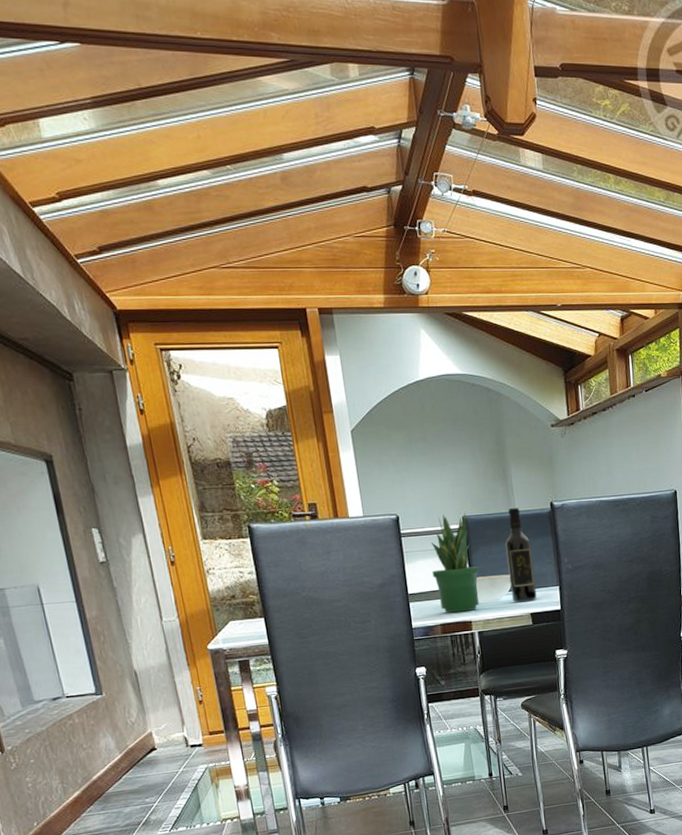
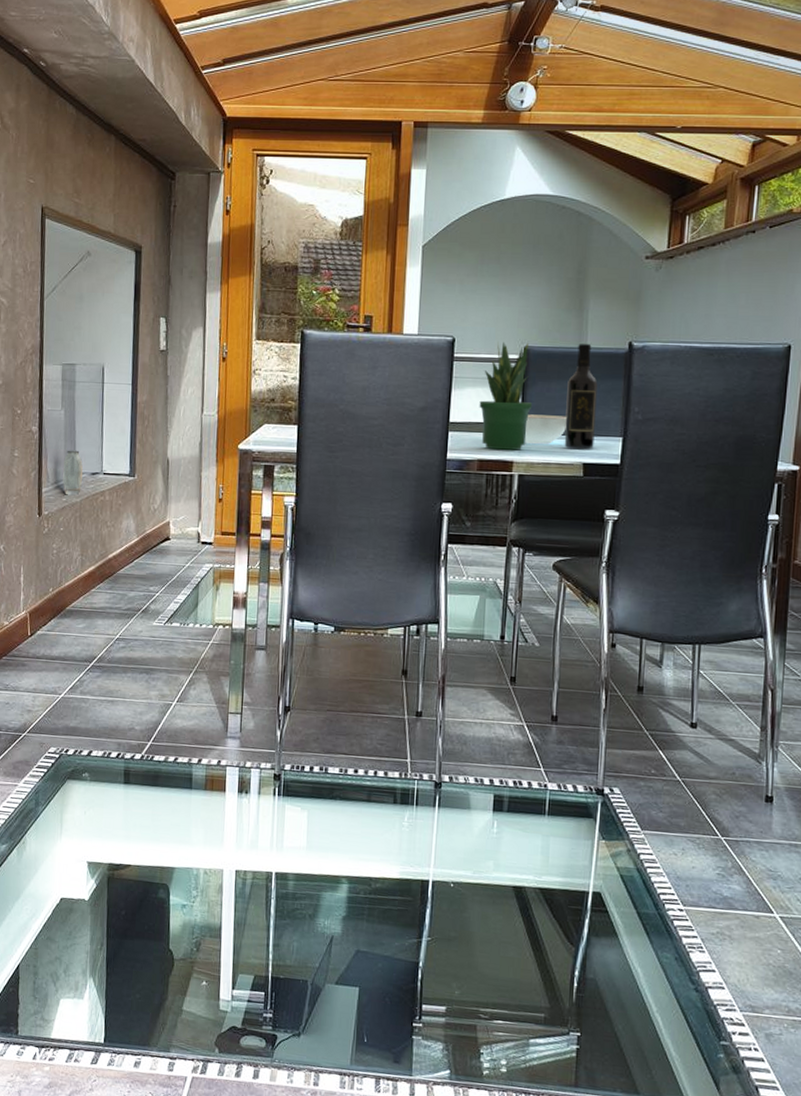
vase: none [16,678,45,726] -> present [62,450,84,496]

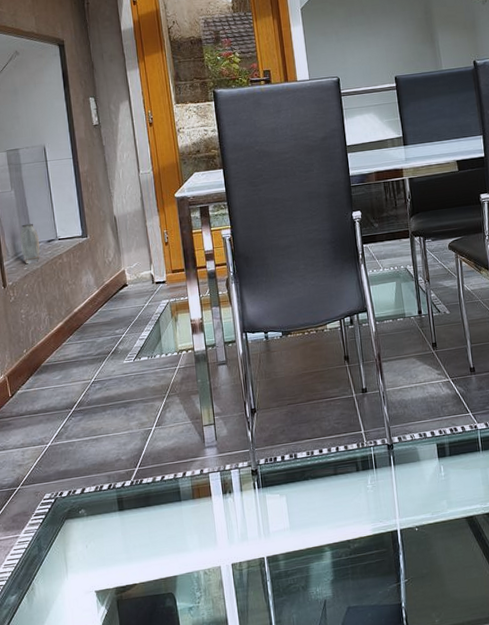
planter: present [479,342,533,451] -> none [367,73,410,162]
bowl: present [525,414,567,445] -> none [406,126,439,153]
wine bottle: present [564,344,598,450] -> none [433,67,462,152]

